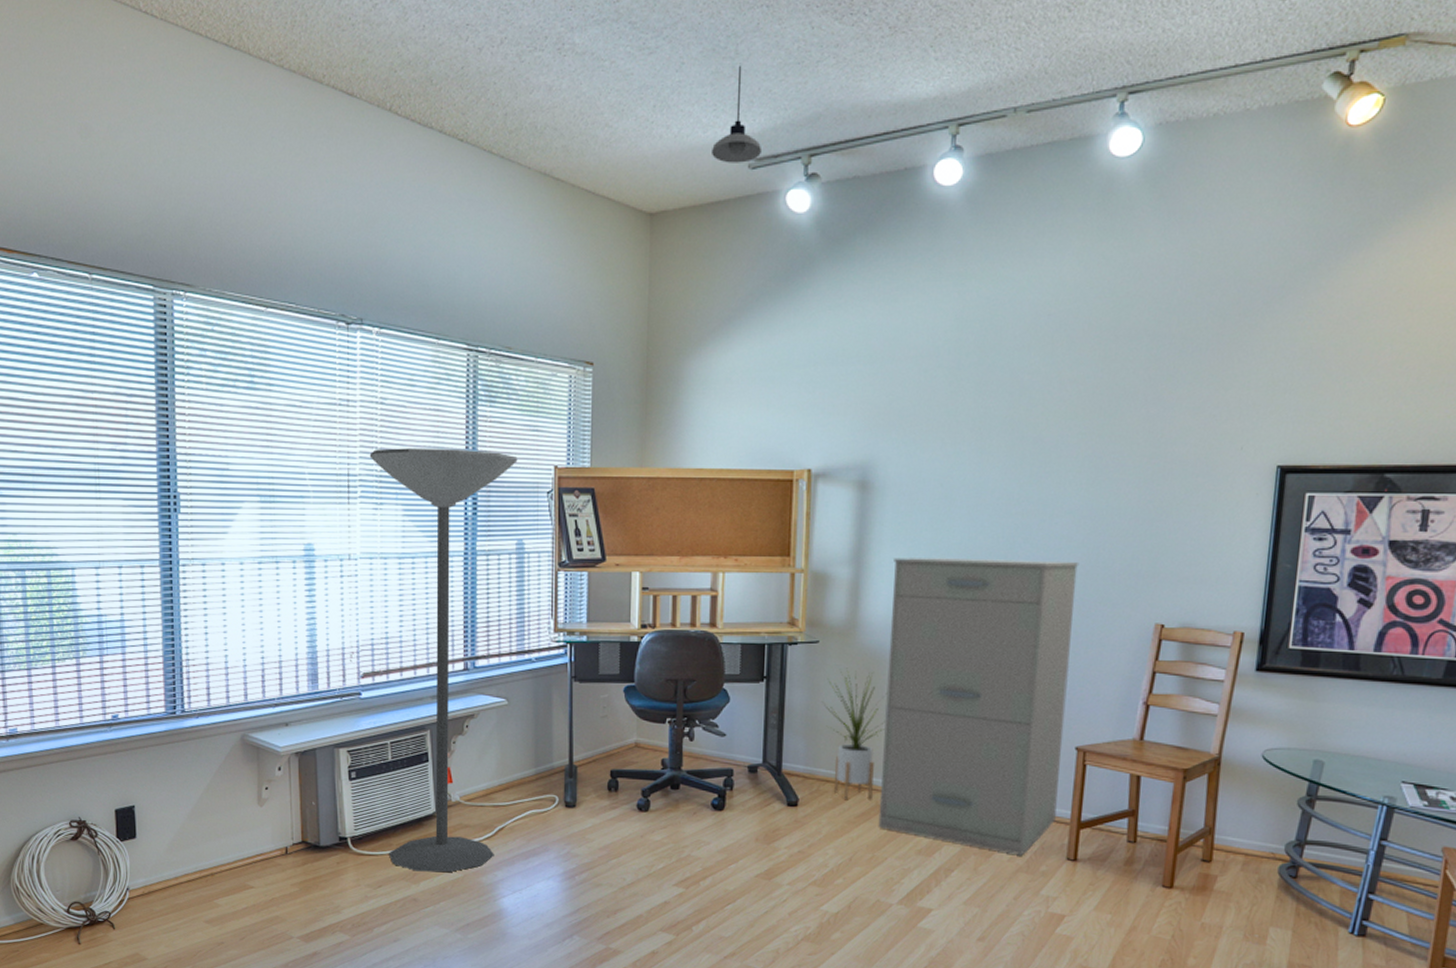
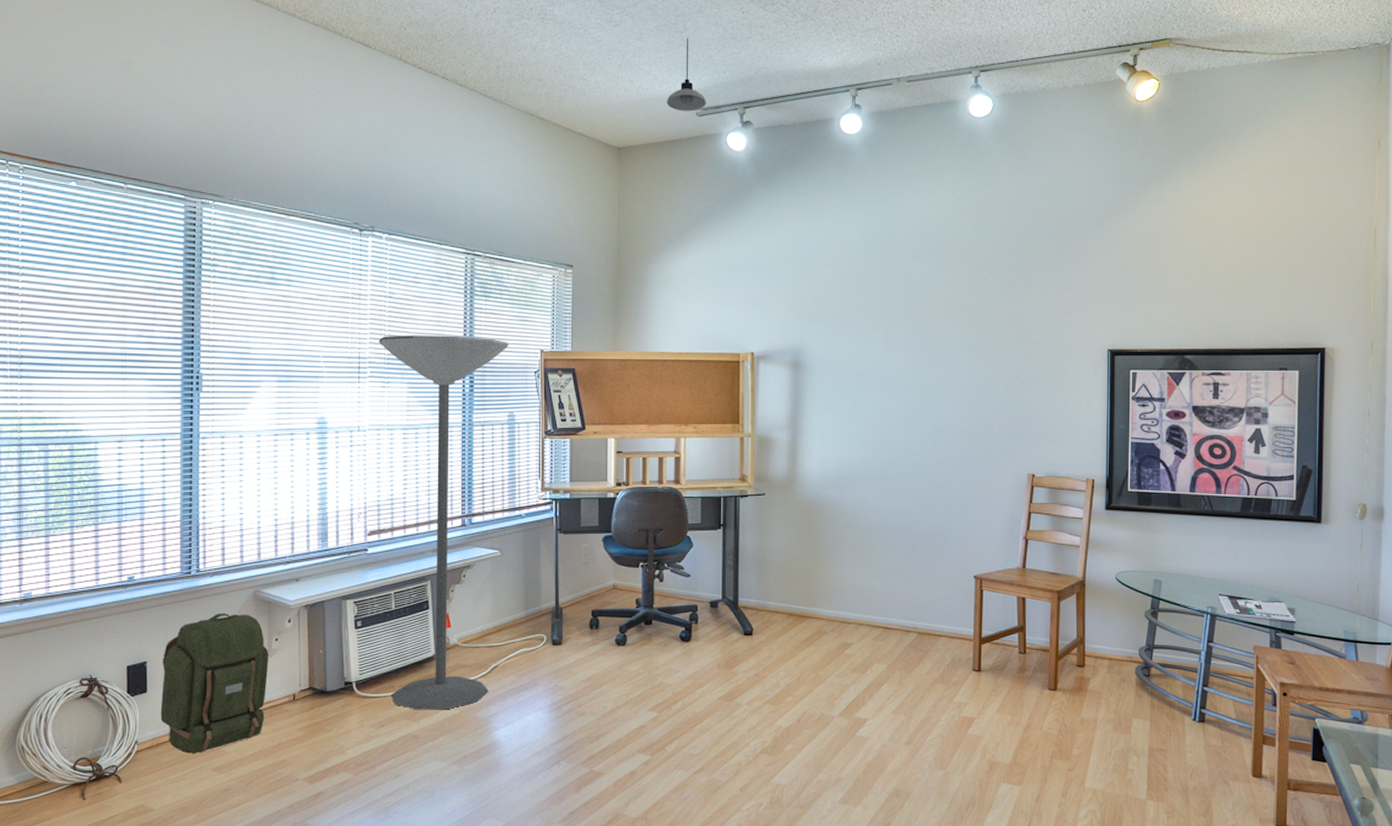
backpack: none [150,757,259,904] -> present [160,613,269,754]
house plant: present [821,667,887,801] -> none [769,515,822,628]
filing cabinet: present [878,558,1080,856] -> none [820,424,967,669]

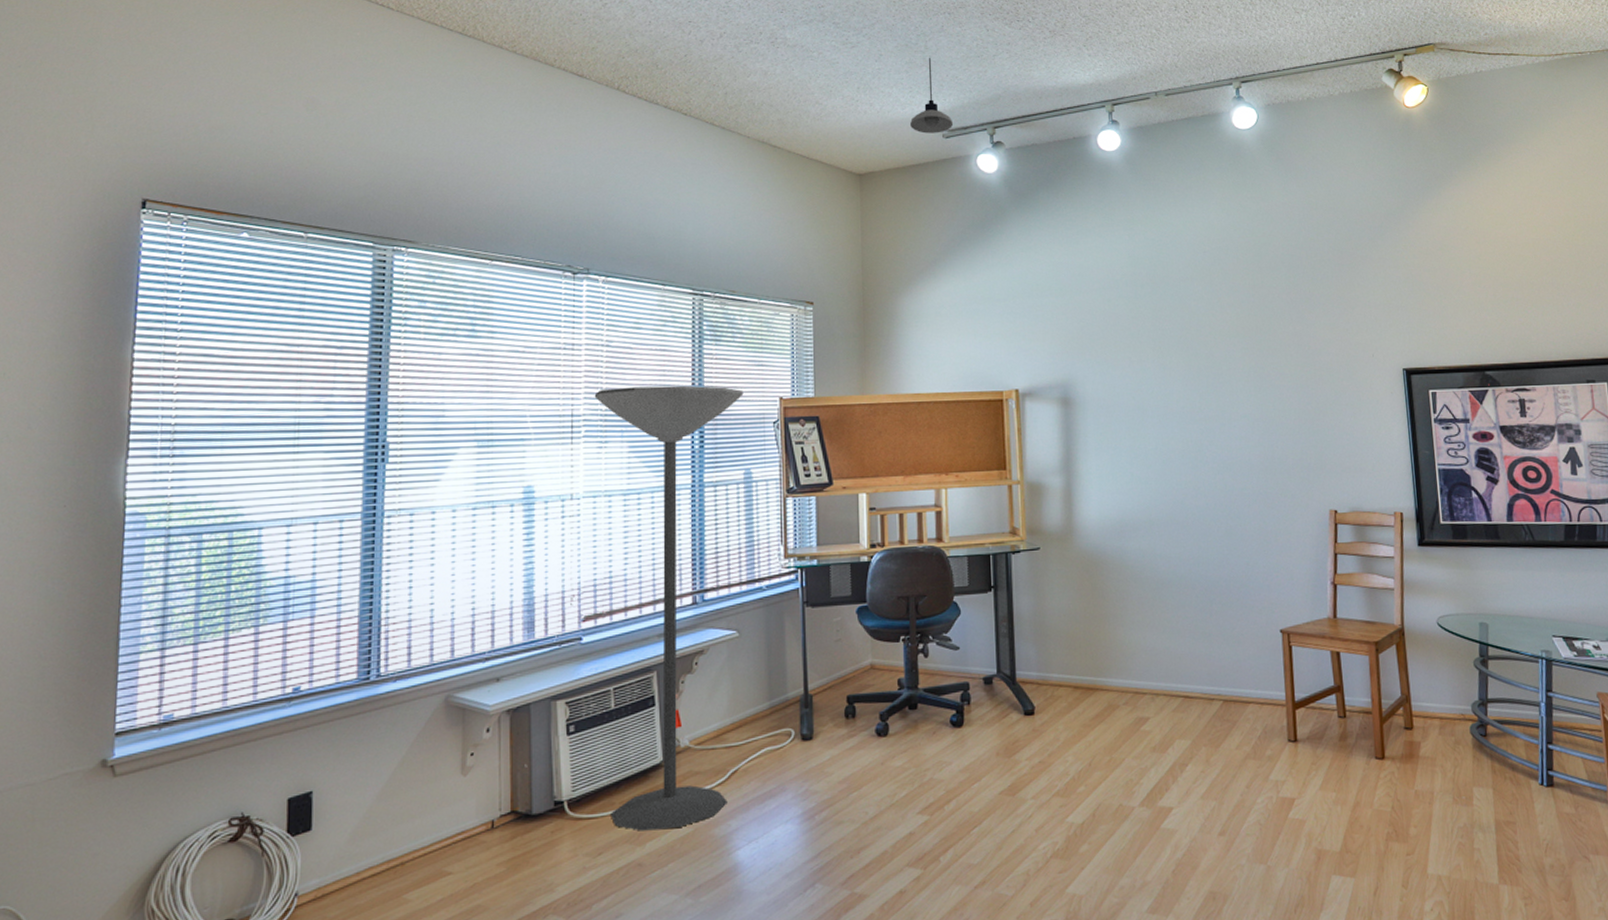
backpack: present [160,613,269,754] -> none [327,725,463,905]

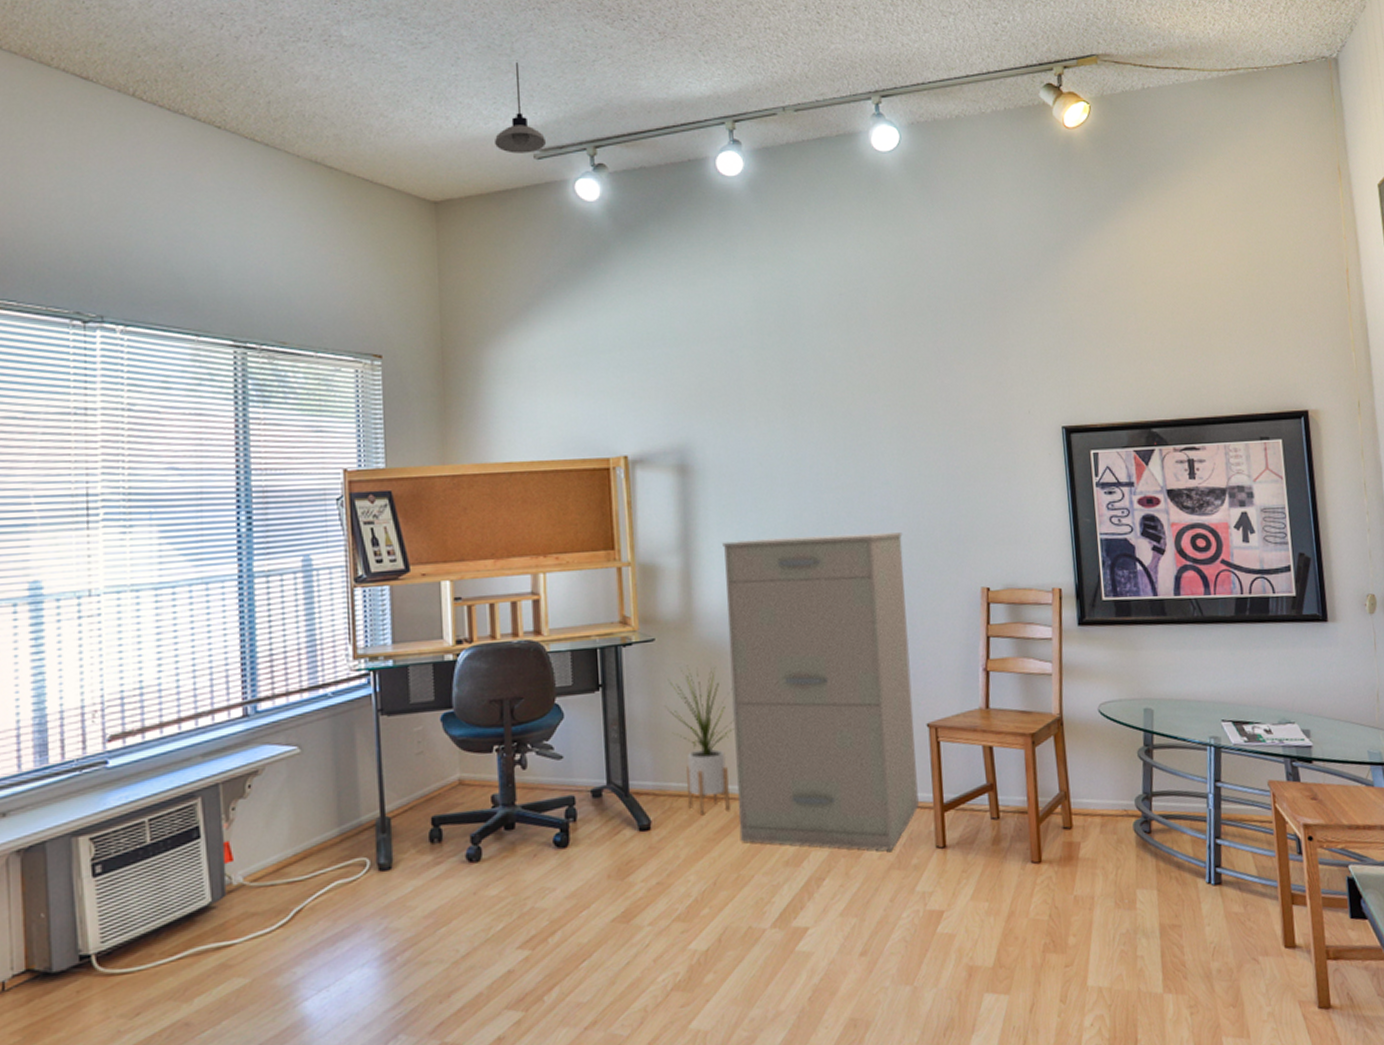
floor lamp: present [594,385,744,831] -> none [114,456,299,985]
house plant: none [1047,571,1108,704] -> present [664,665,734,816]
filing cabinet: none [1099,459,1273,742] -> present [722,532,919,851]

